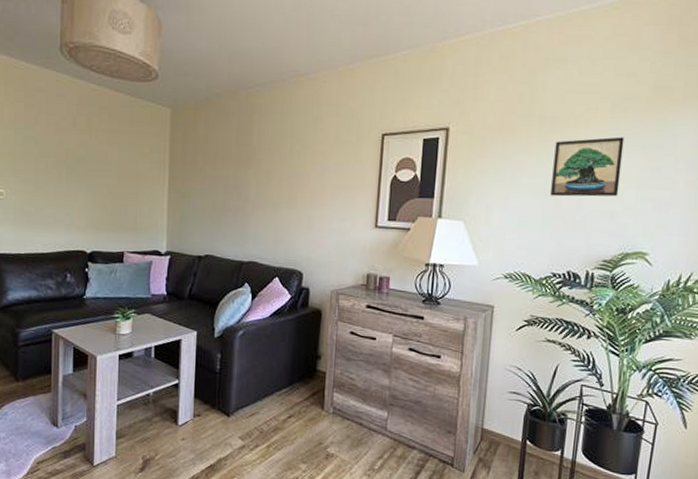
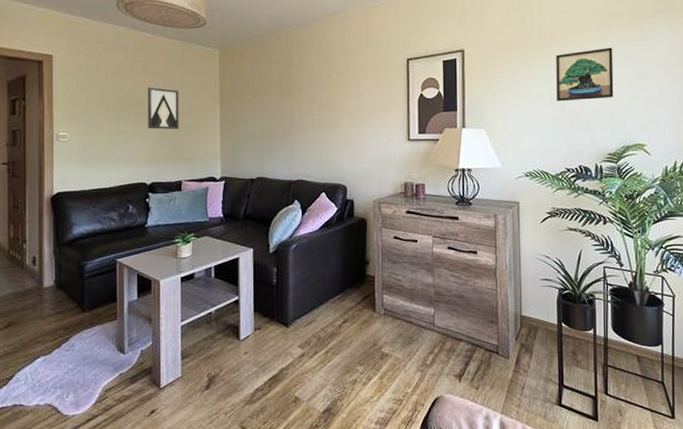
wall art: none [90,146,125,195] -> present [147,87,179,129]

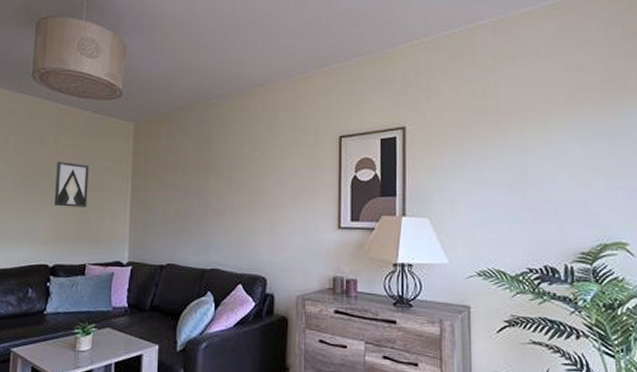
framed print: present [556,47,614,102] -> none [514,127,587,189]

